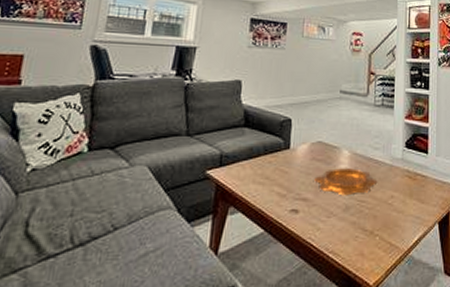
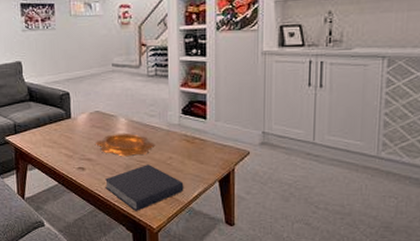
book: none [320,205,404,264] -> present [105,165,184,211]

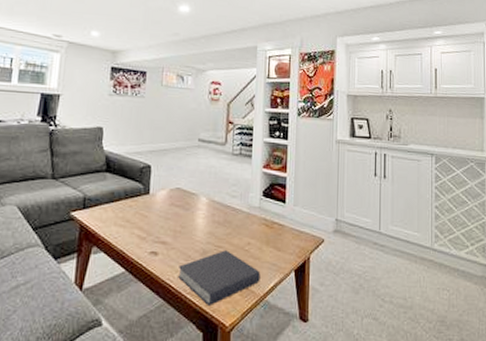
decorative bowl: present [96,134,155,157] -> none [173,214,235,241]

